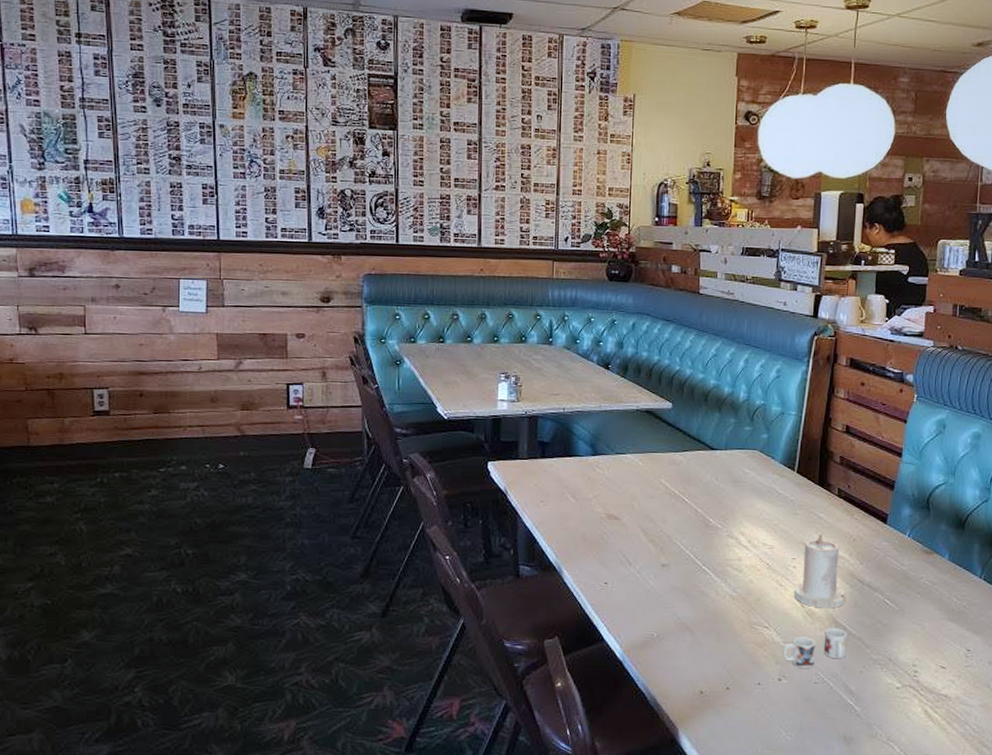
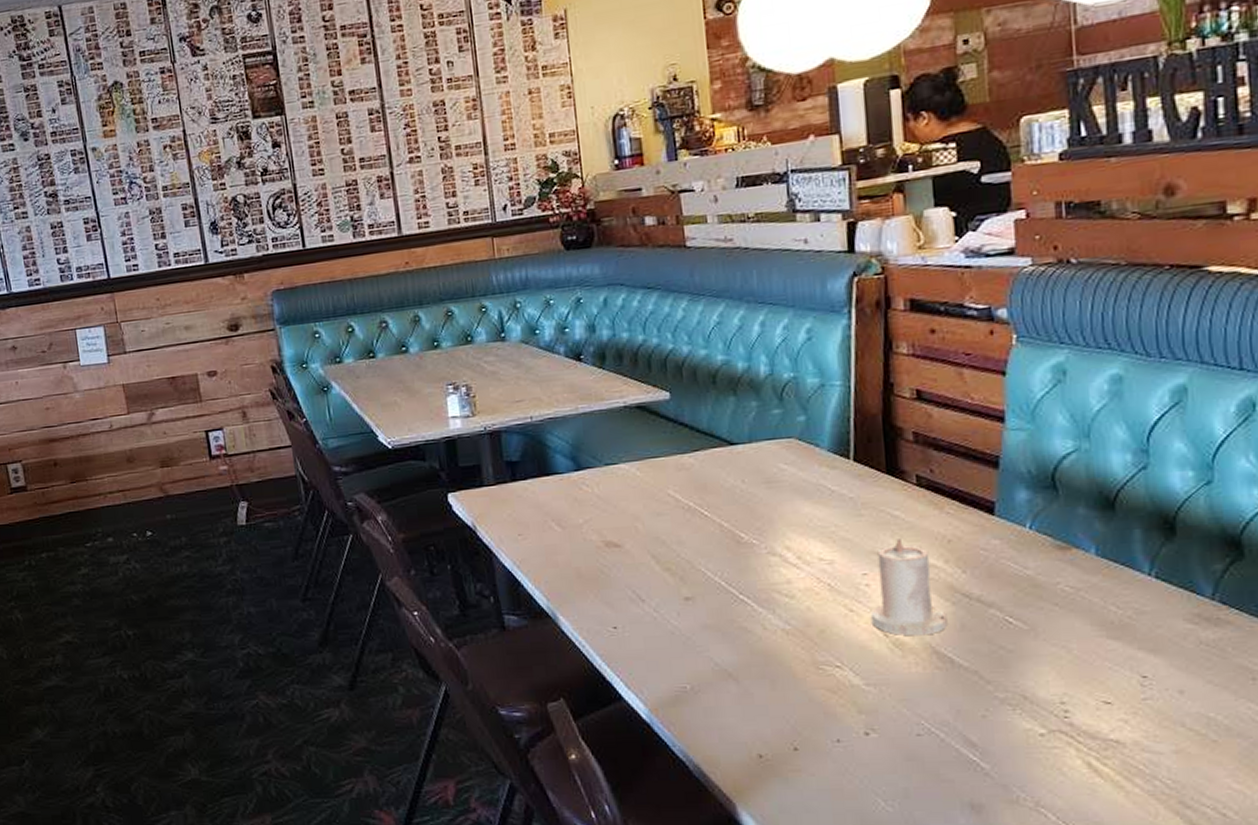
mug: present [783,628,848,668] -> none [866,660,959,717]

